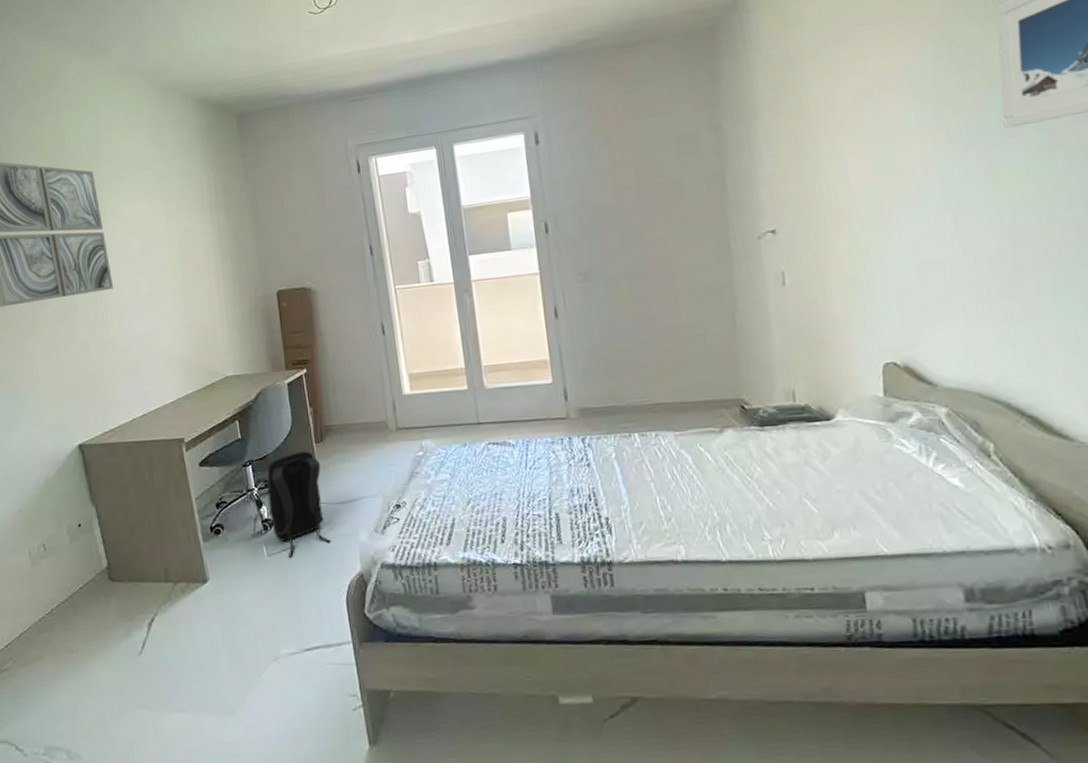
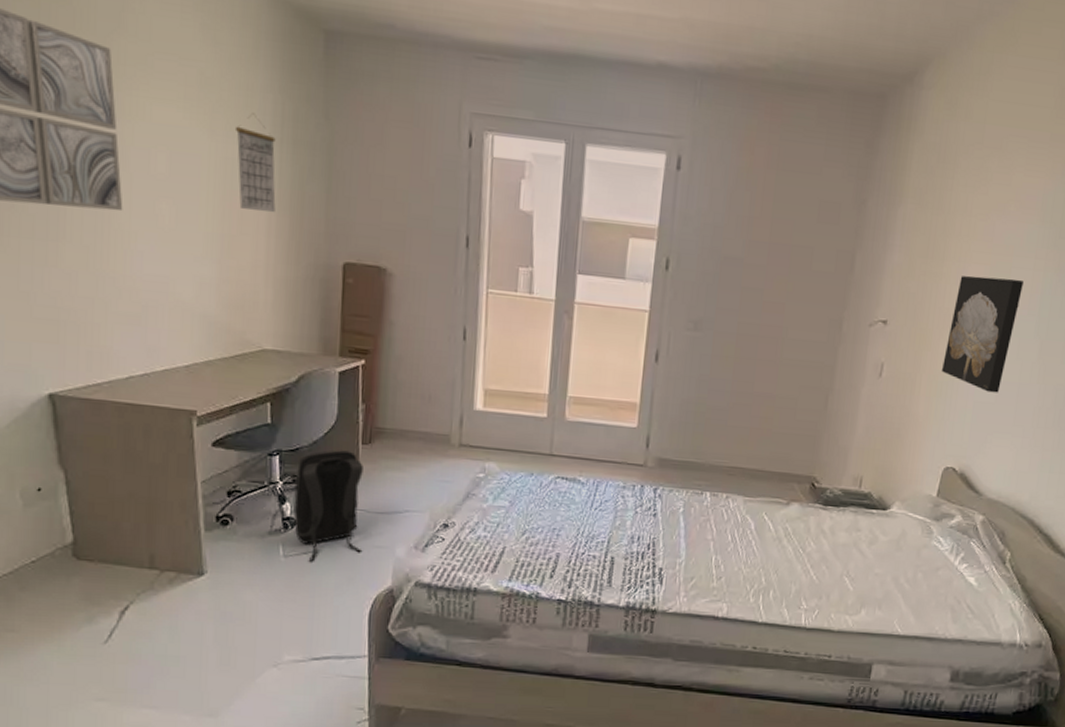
calendar: none [183,191,220,267] -> present [234,113,276,213]
wall art: none [841,157,922,277] -> present [942,275,1023,393]

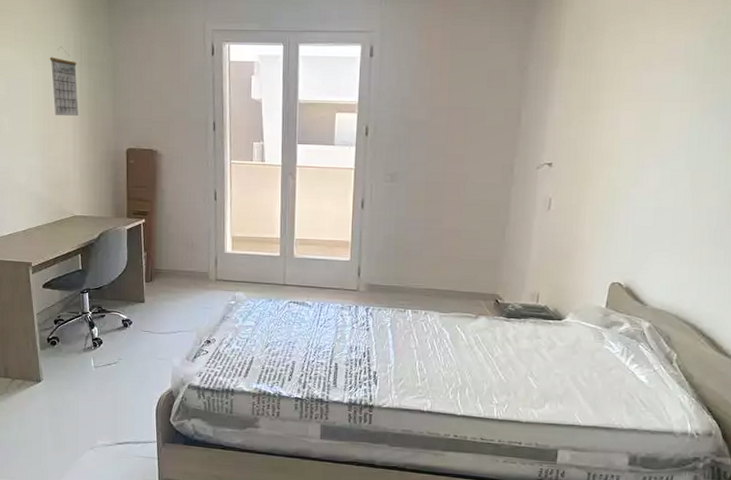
backpack: present [293,450,363,563] -> none [100,287,150,372]
wall art: present [942,275,1023,393] -> none [603,120,672,218]

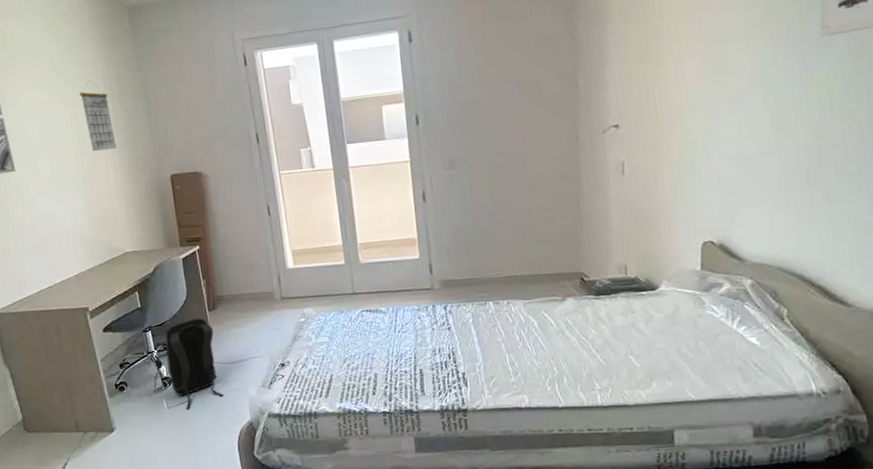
backpack: none [100,287,150,372] -> present [165,318,224,411]

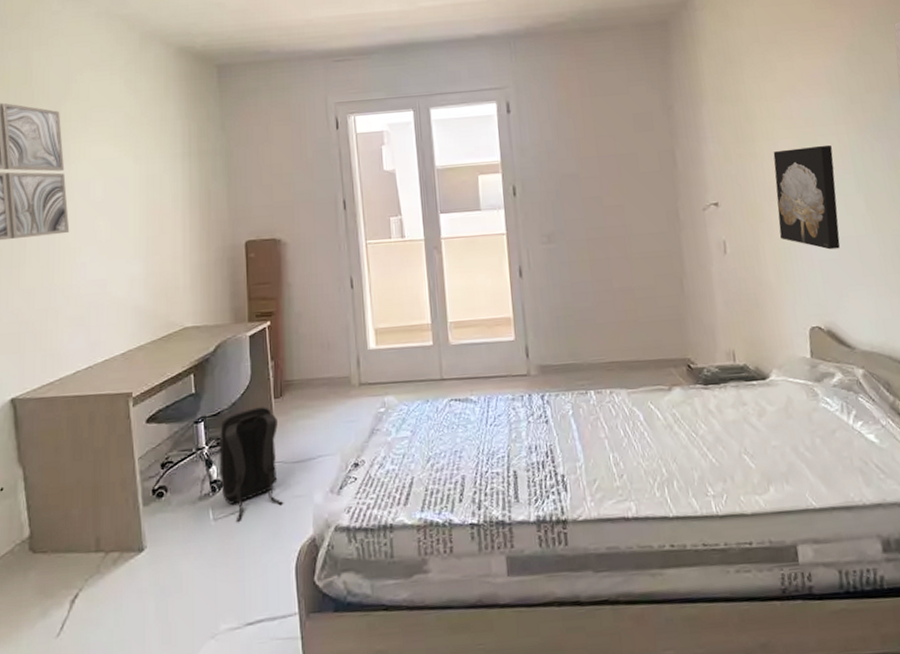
calendar: present [79,80,117,152] -> none [153,137,188,214]
wall art: none [678,61,742,168] -> present [773,145,840,250]

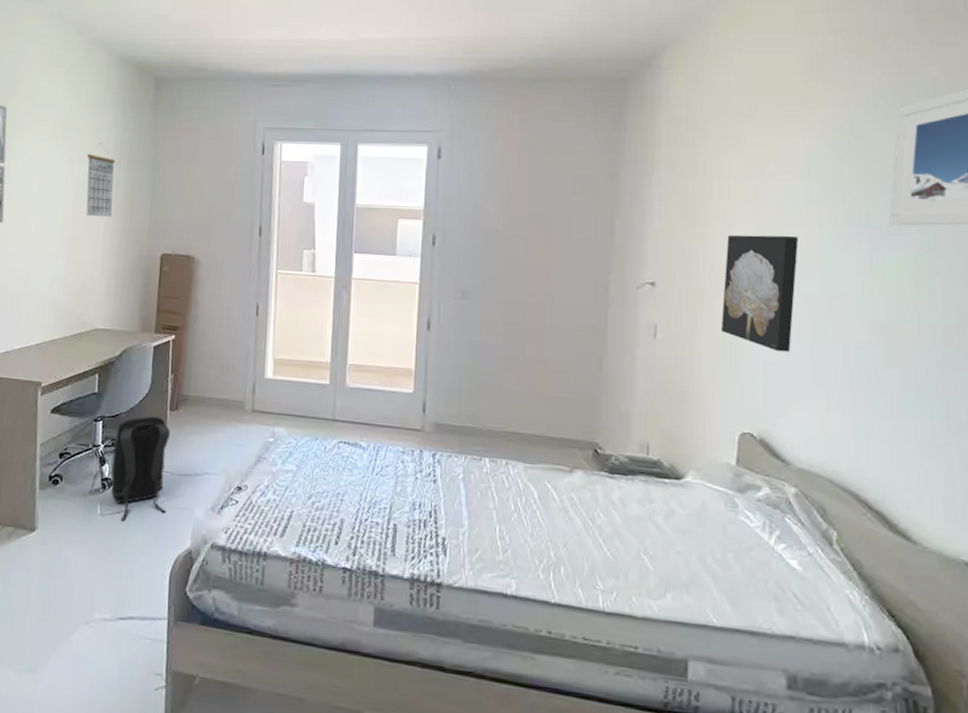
calendar: none [153,137,188,214] -> present [86,143,115,218]

